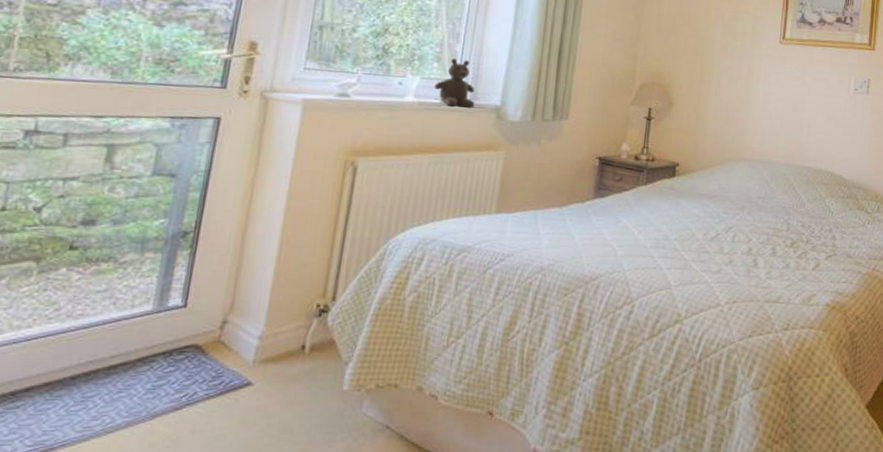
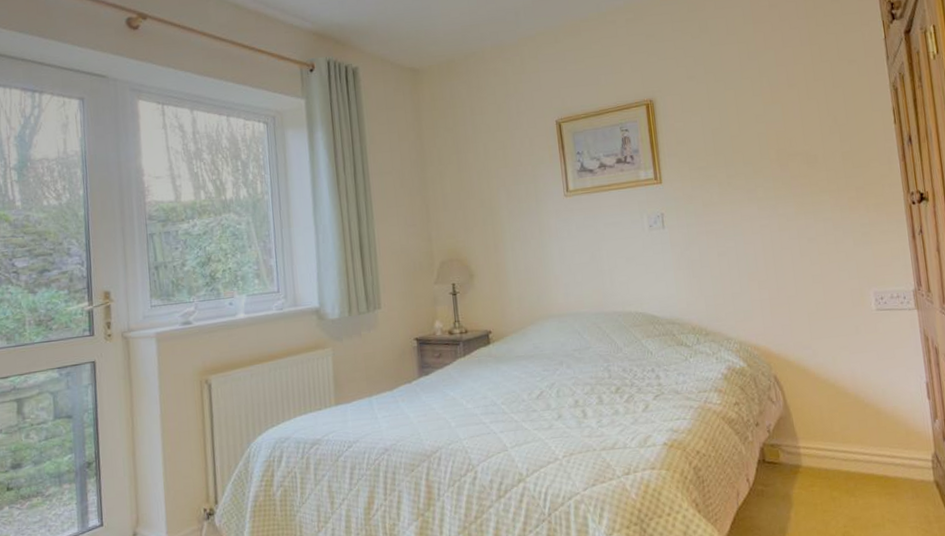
stuffed bear: present [434,58,475,109] -> none [259,271,297,317]

